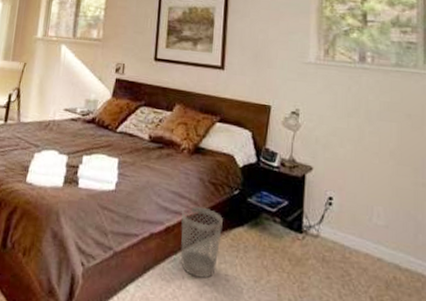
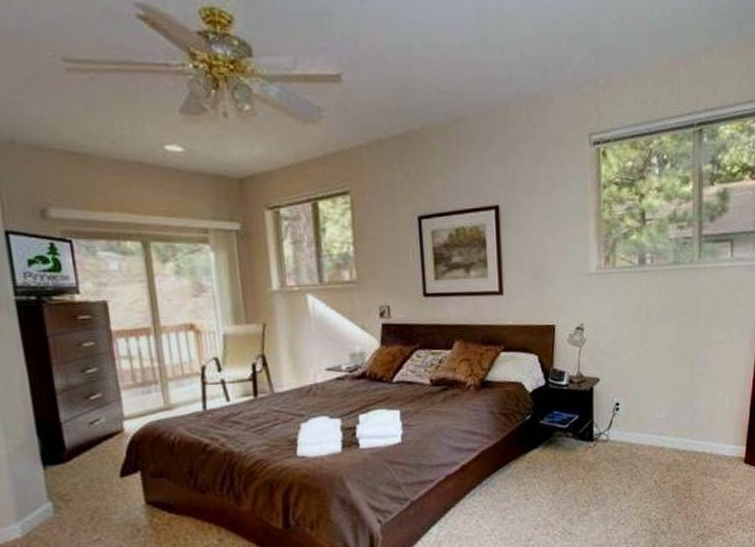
wastebasket: present [181,206,223,279] -> none [476,438,518,504]

